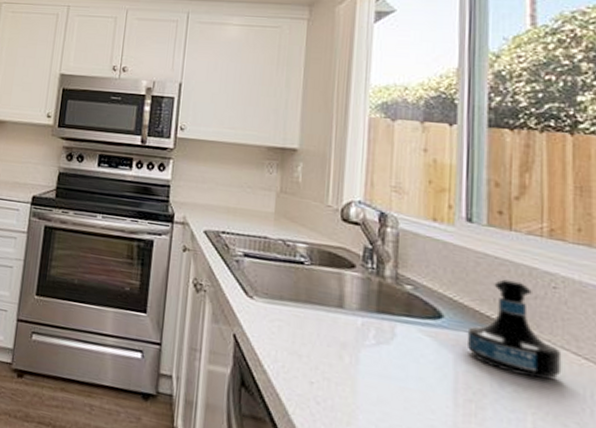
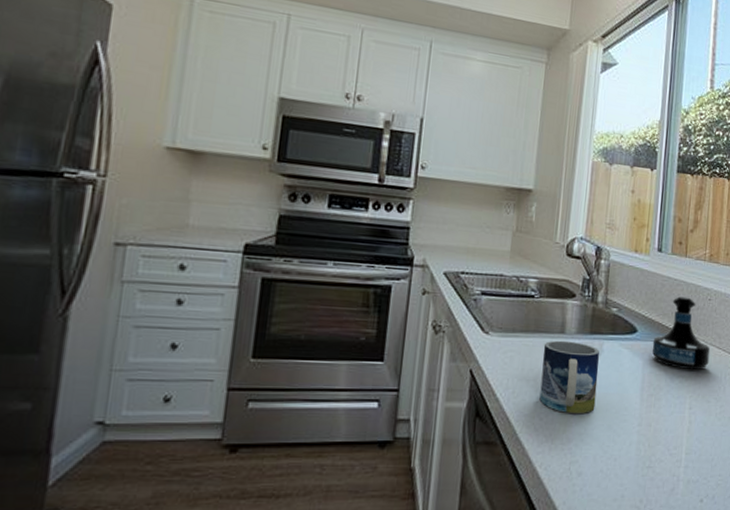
mug: none [315,314,391,407] -> present [539,340,599,413]

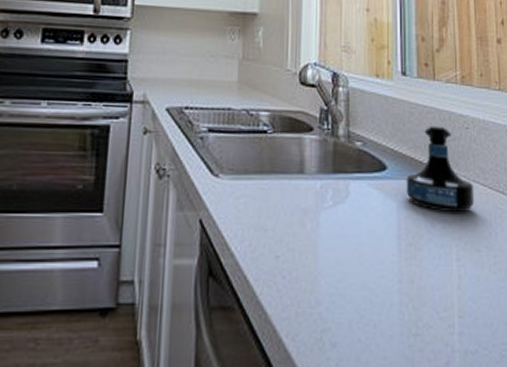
mug: present [539,340,599,413] -> none [280,181,346,269]

